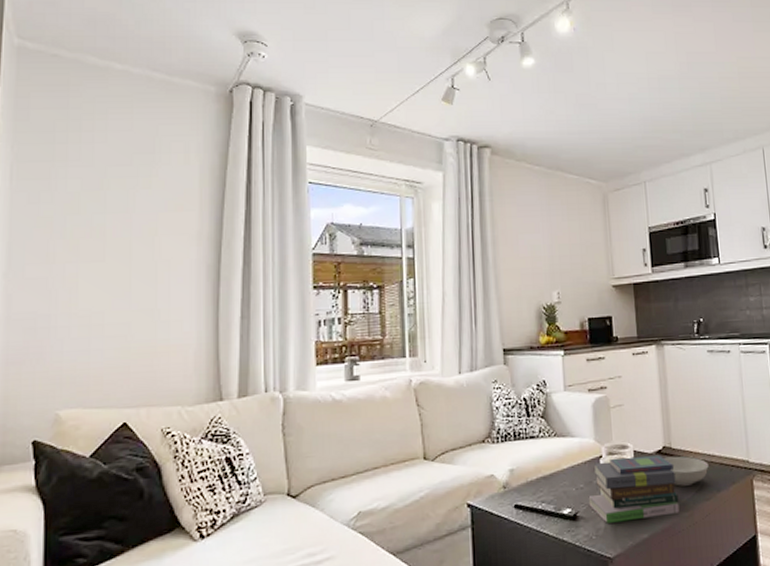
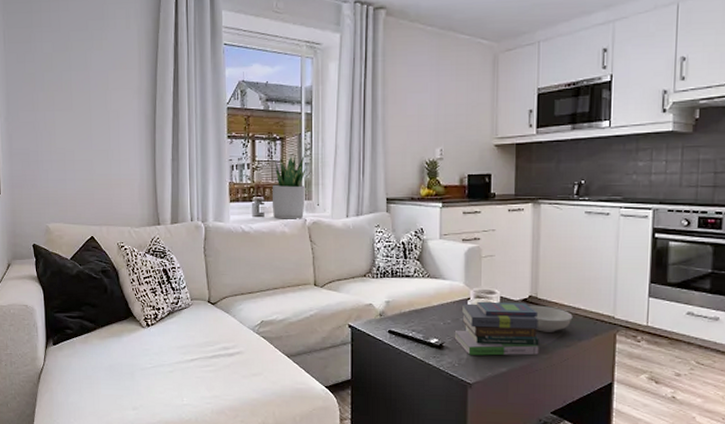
planter: none [369,305,410,382] -> present [272,155,306,219]

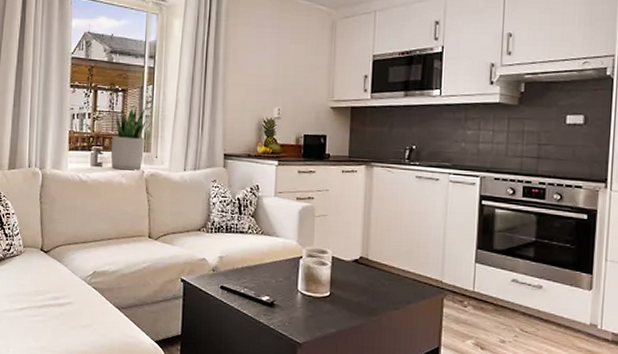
books: present [454,301,539,356] -> none [285,260,369,317]
bowl: present [529,305,573,332] -> none [360,266,402,294]

